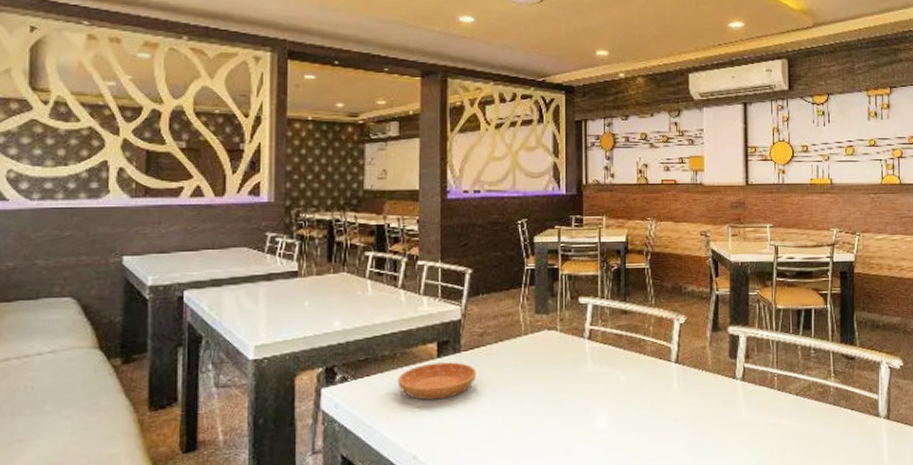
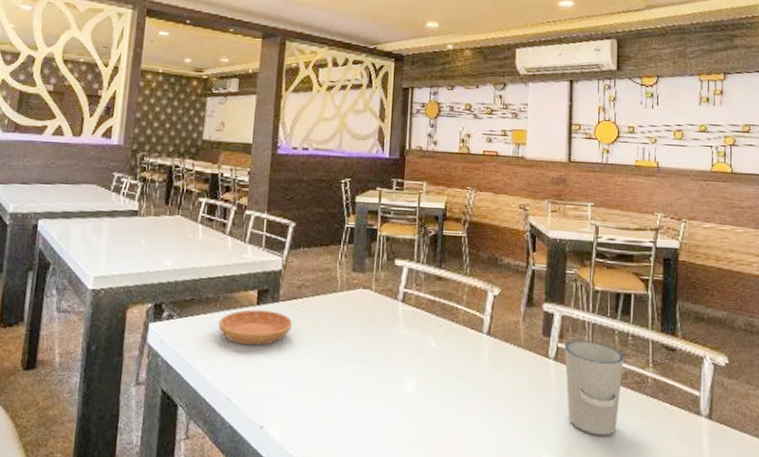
cup: none [751,358,807,448] -> present [564,340,624,437]

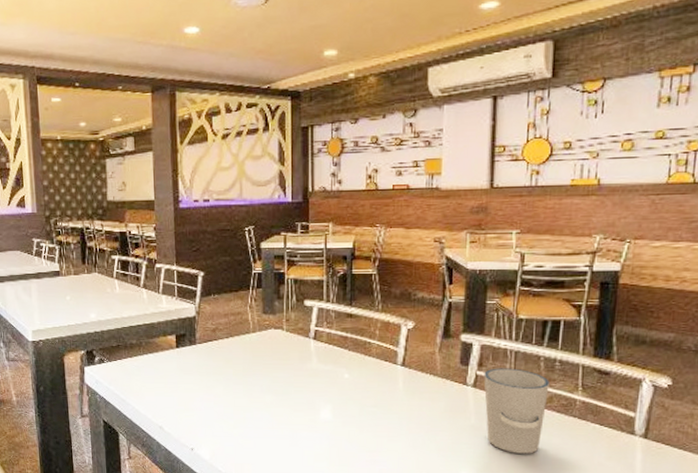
saucer: present [218,309,293,346] -> none [144,352,211,383]

